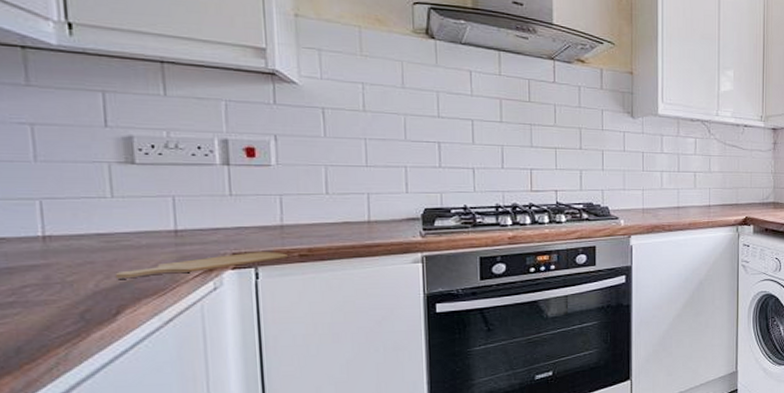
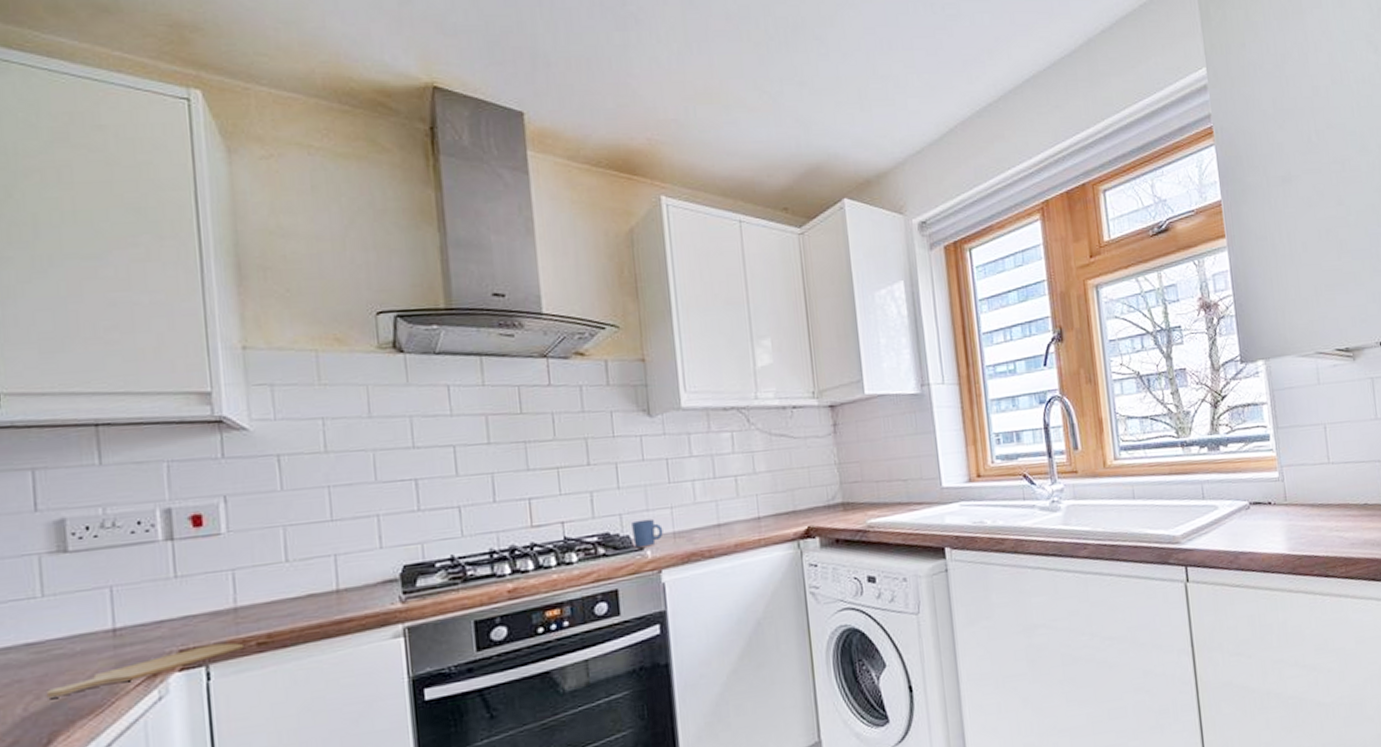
mug: none [611,196,635,217] -> present [632,518,664,548]

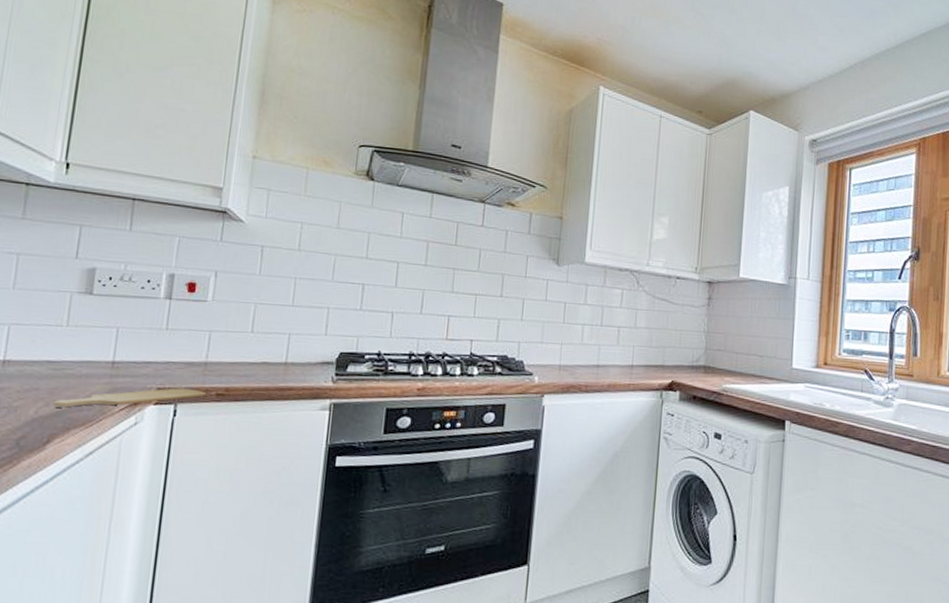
mug: present [632,518,664,548] -> none [525,349,552,374]

